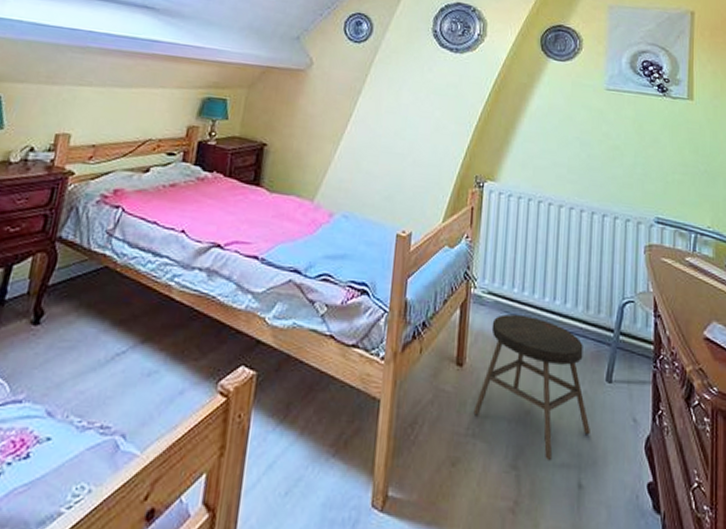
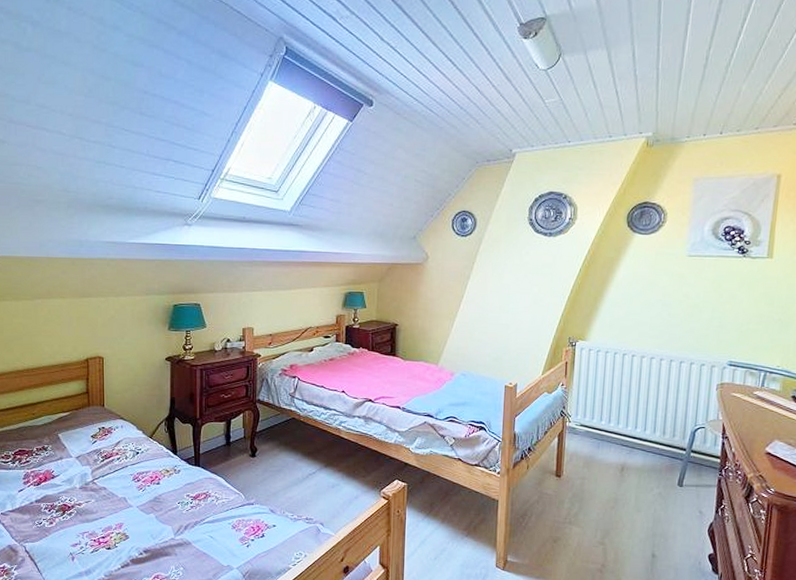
stool: present [473,313,590,460] -> none [570,439,663,539]

